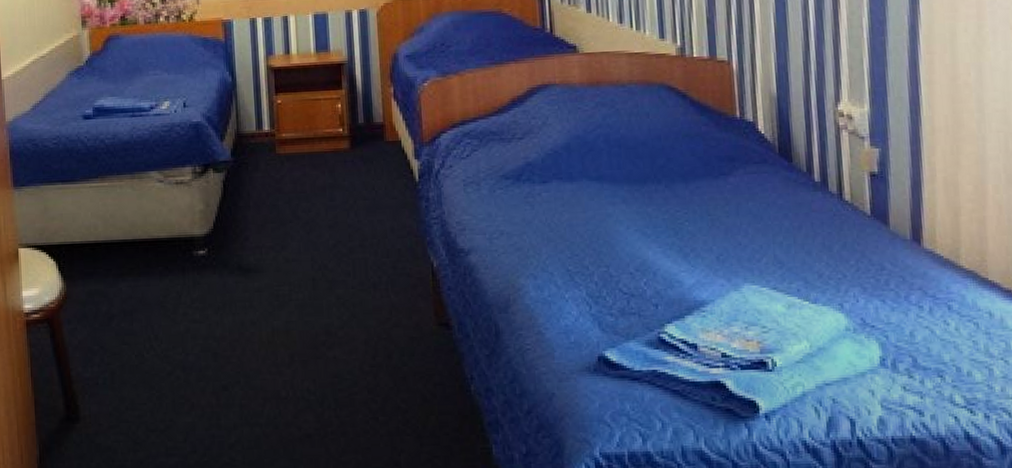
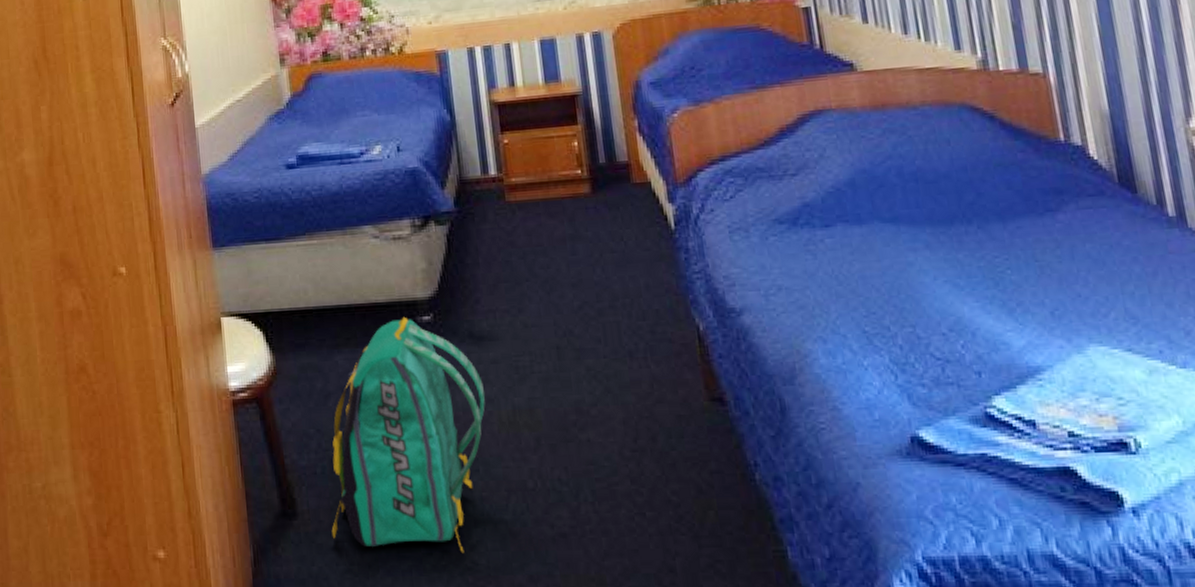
backpack: none [109,250,249,451] -> present [331,316,486,554]

